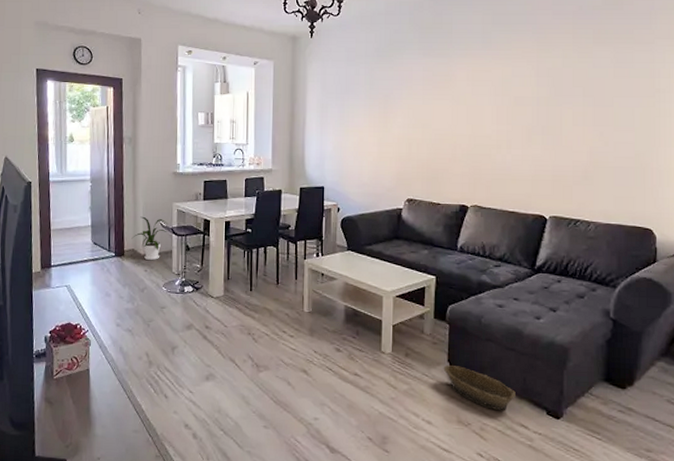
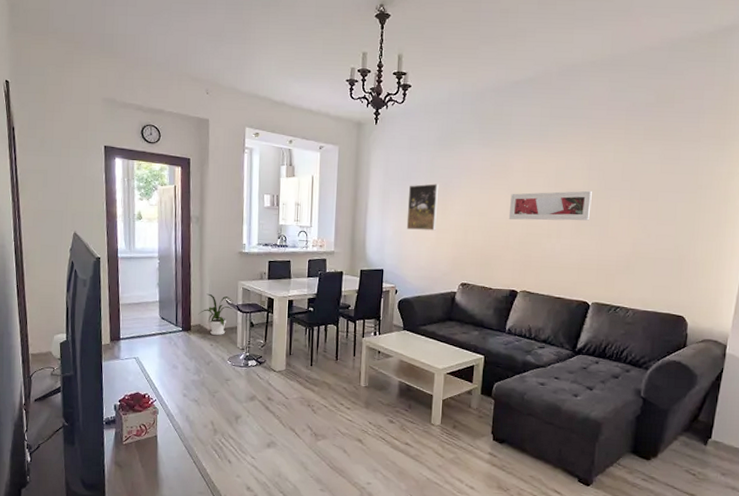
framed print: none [346,96,380,144] -> present [406,183,440,231]
basket: present [443,365,516,410] -> none [487,437,551,478]
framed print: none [454,98,542,131] -> present [508,190,592,221]

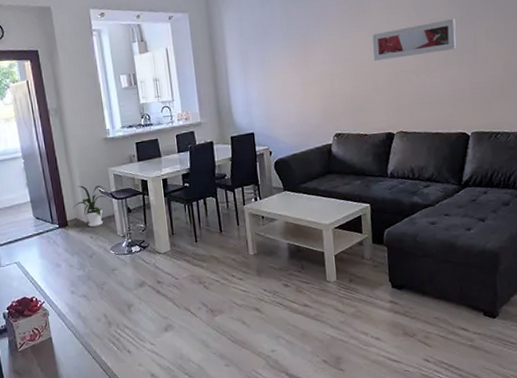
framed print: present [406,183,440,231] -> none [267,36,301,88]

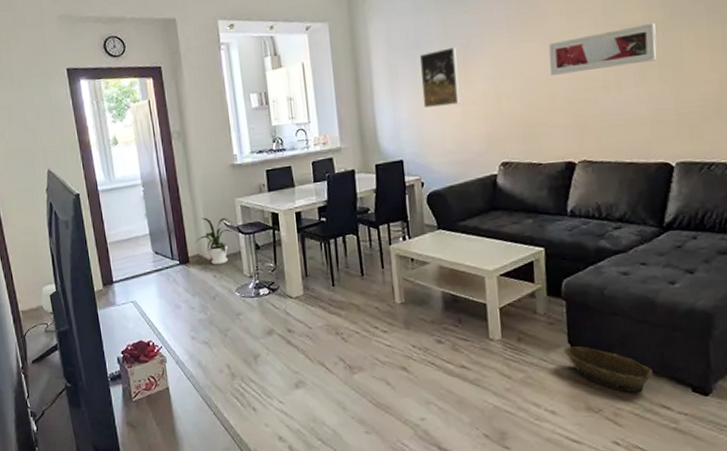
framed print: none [267,36,301,88] -> present [420,47,460,108]
basket: none [385,284,454,319] -> present [563,346,653,392]

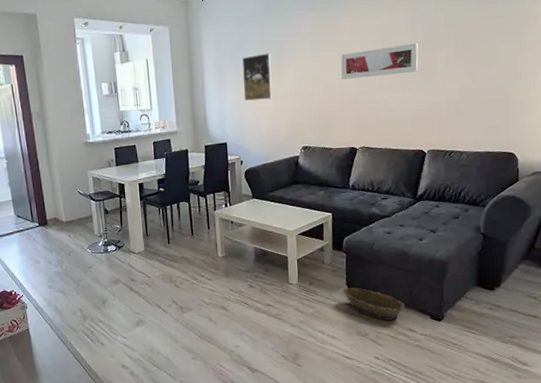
house plant: present [195,217,233,265] -> none [52,186,86,227]

